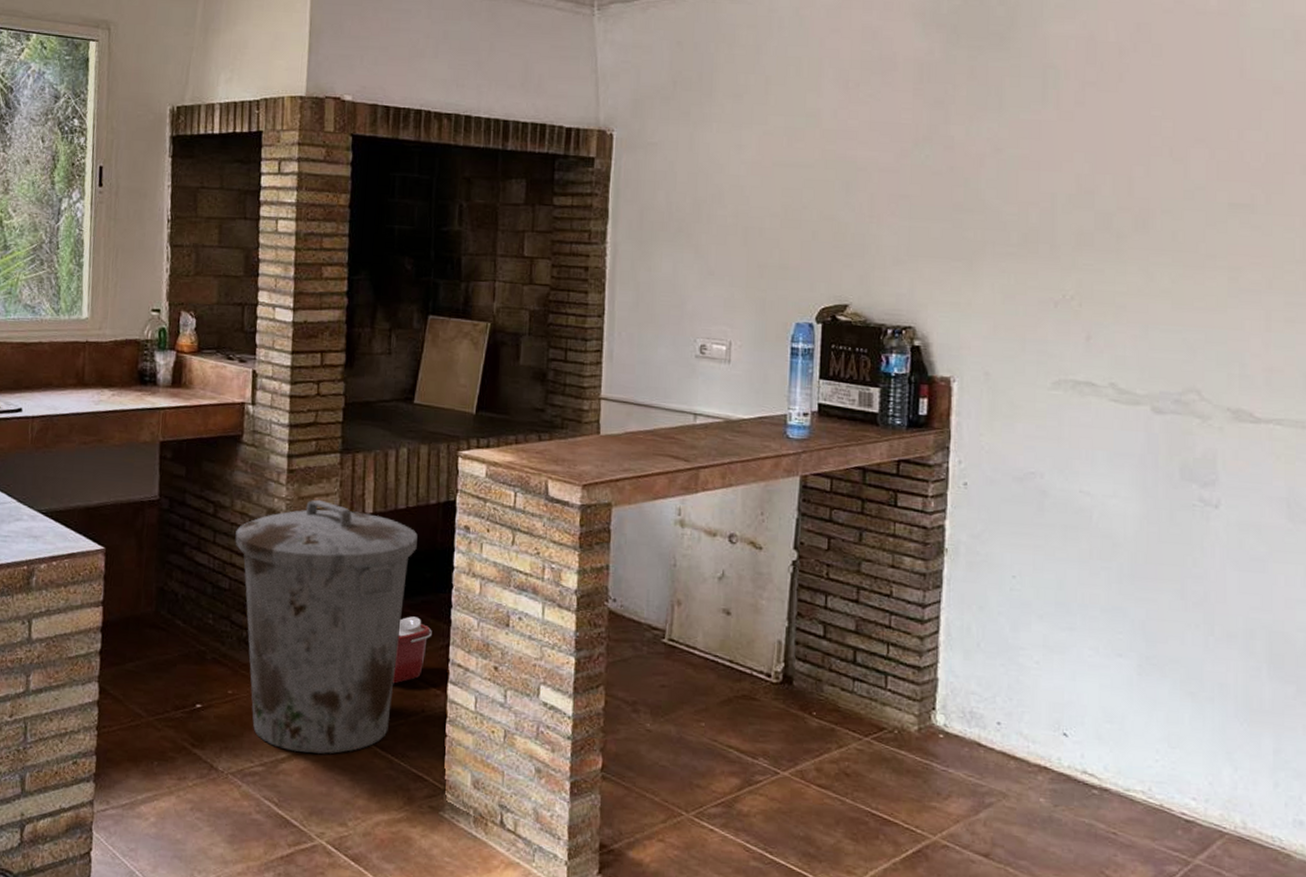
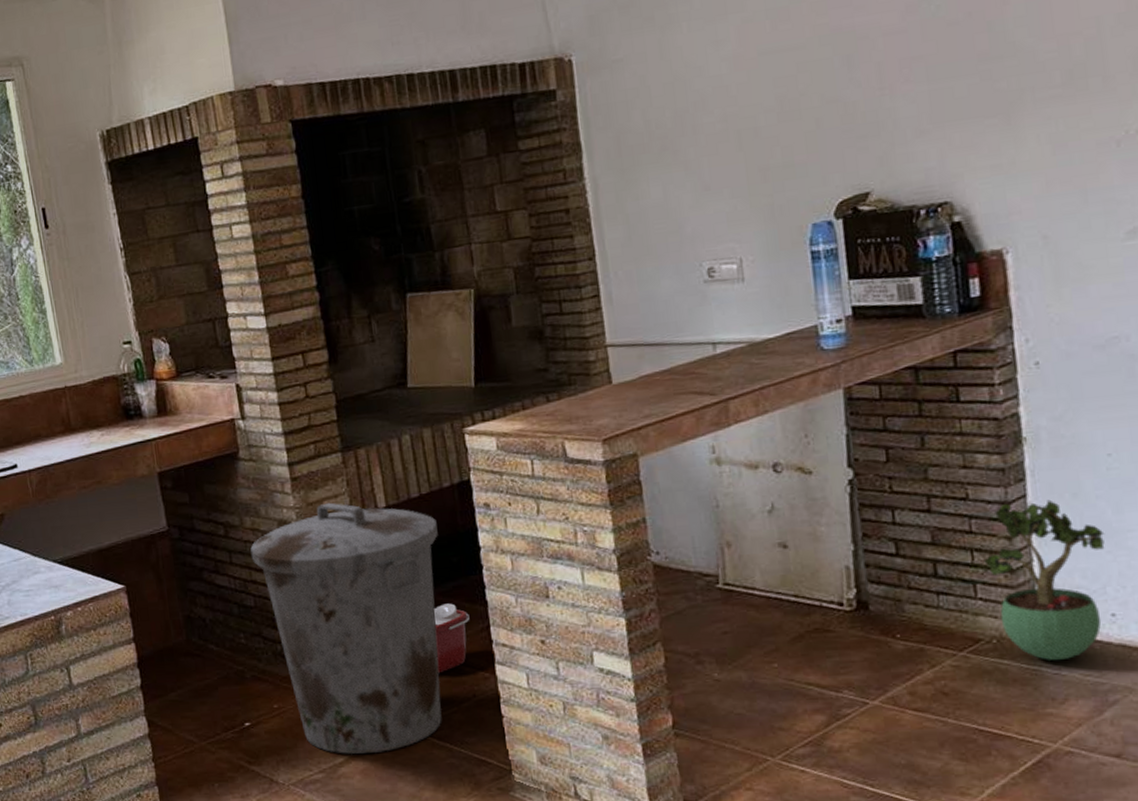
potted plant: none [897,605,1001,759] -> present [984,499,1105,661]

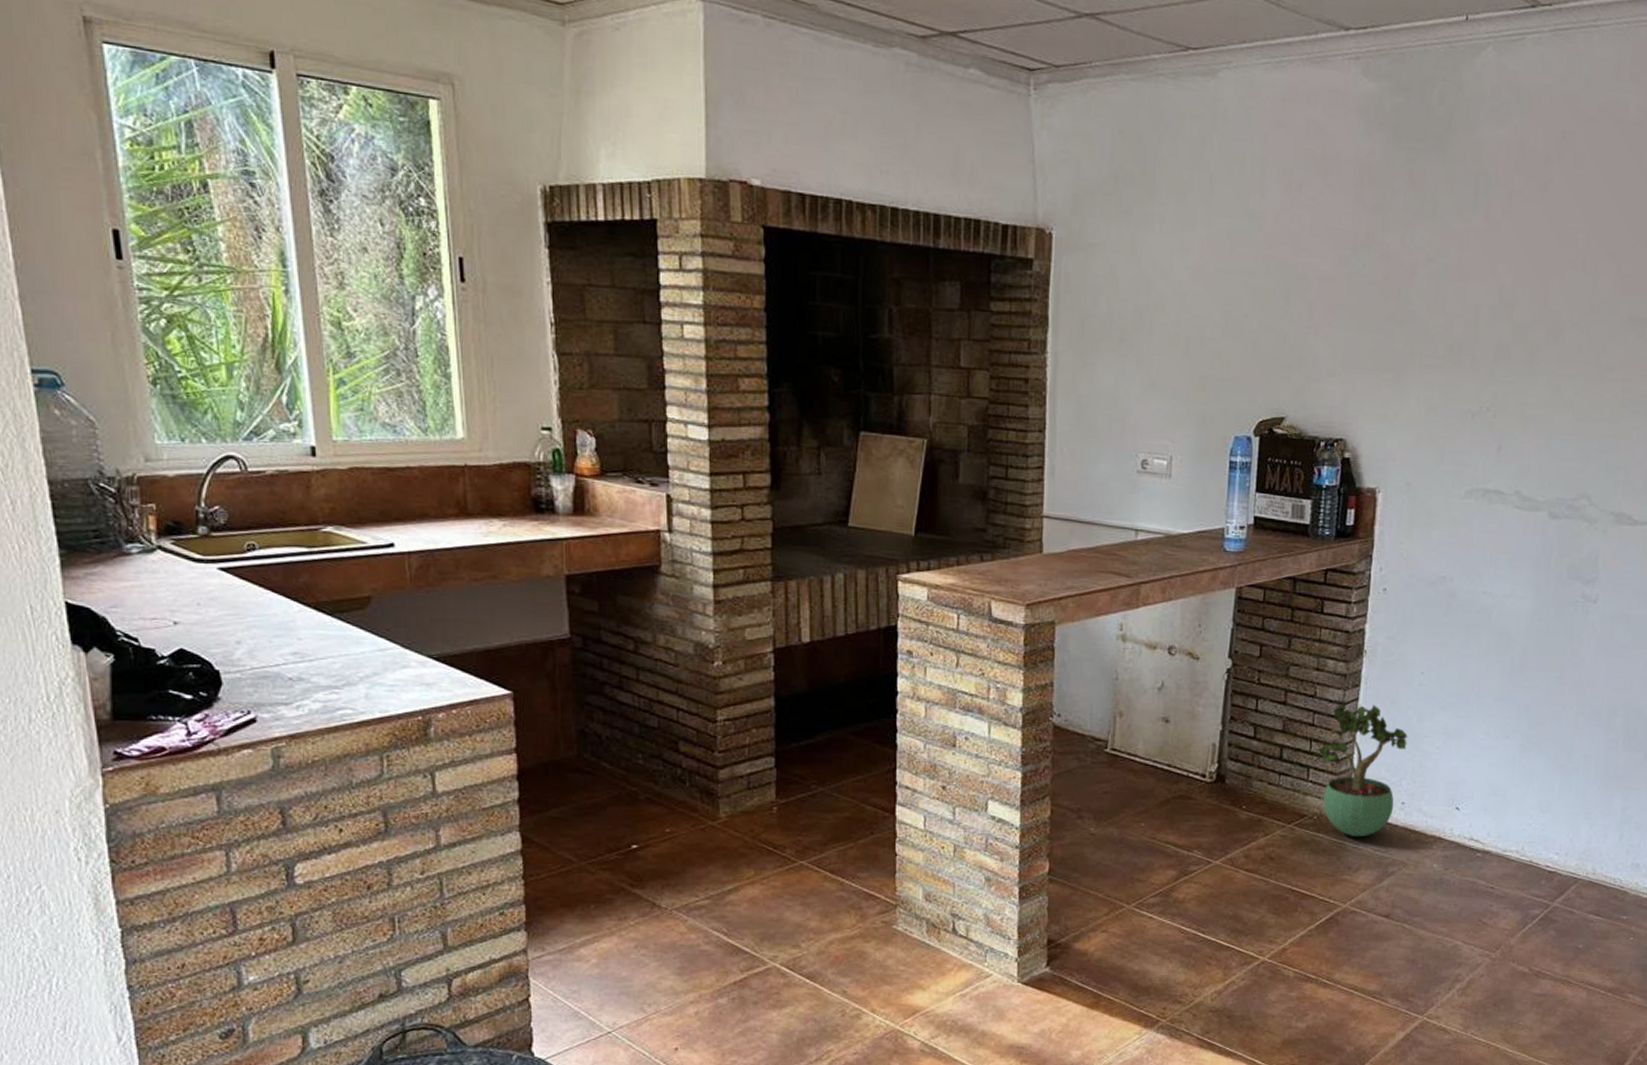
trash can: present [250,502,442,754] -> none [661,630,859,882]
bucket: present [434,603,470,673] -> none [840,743,878,810]

